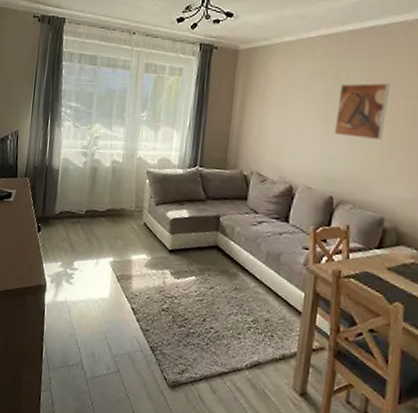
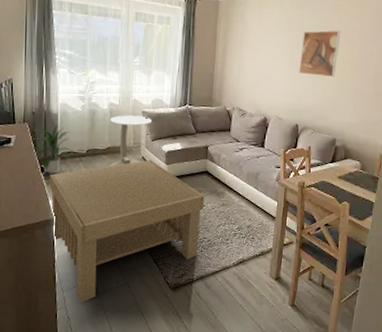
indoor plant: none [32,181,70,235] -> present [33,125,72,174]
coffee table: none [43,227,214,387] -> present [49,159,205,302]
side table: none [108,174,157,232] -> present [110,115,152,167]

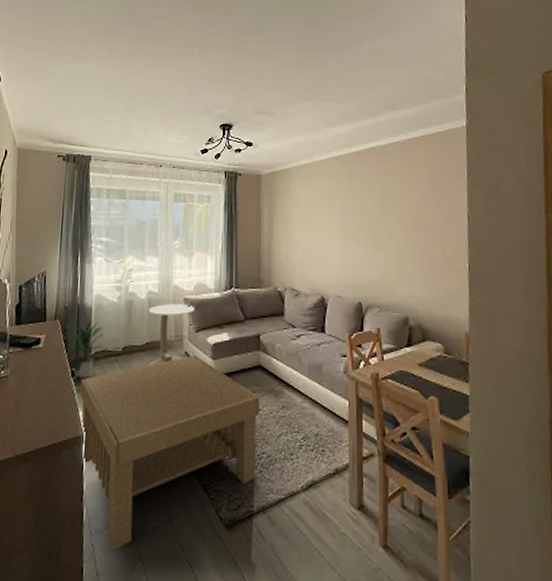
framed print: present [299,30,340,77] -> none [354,194,396,246]

